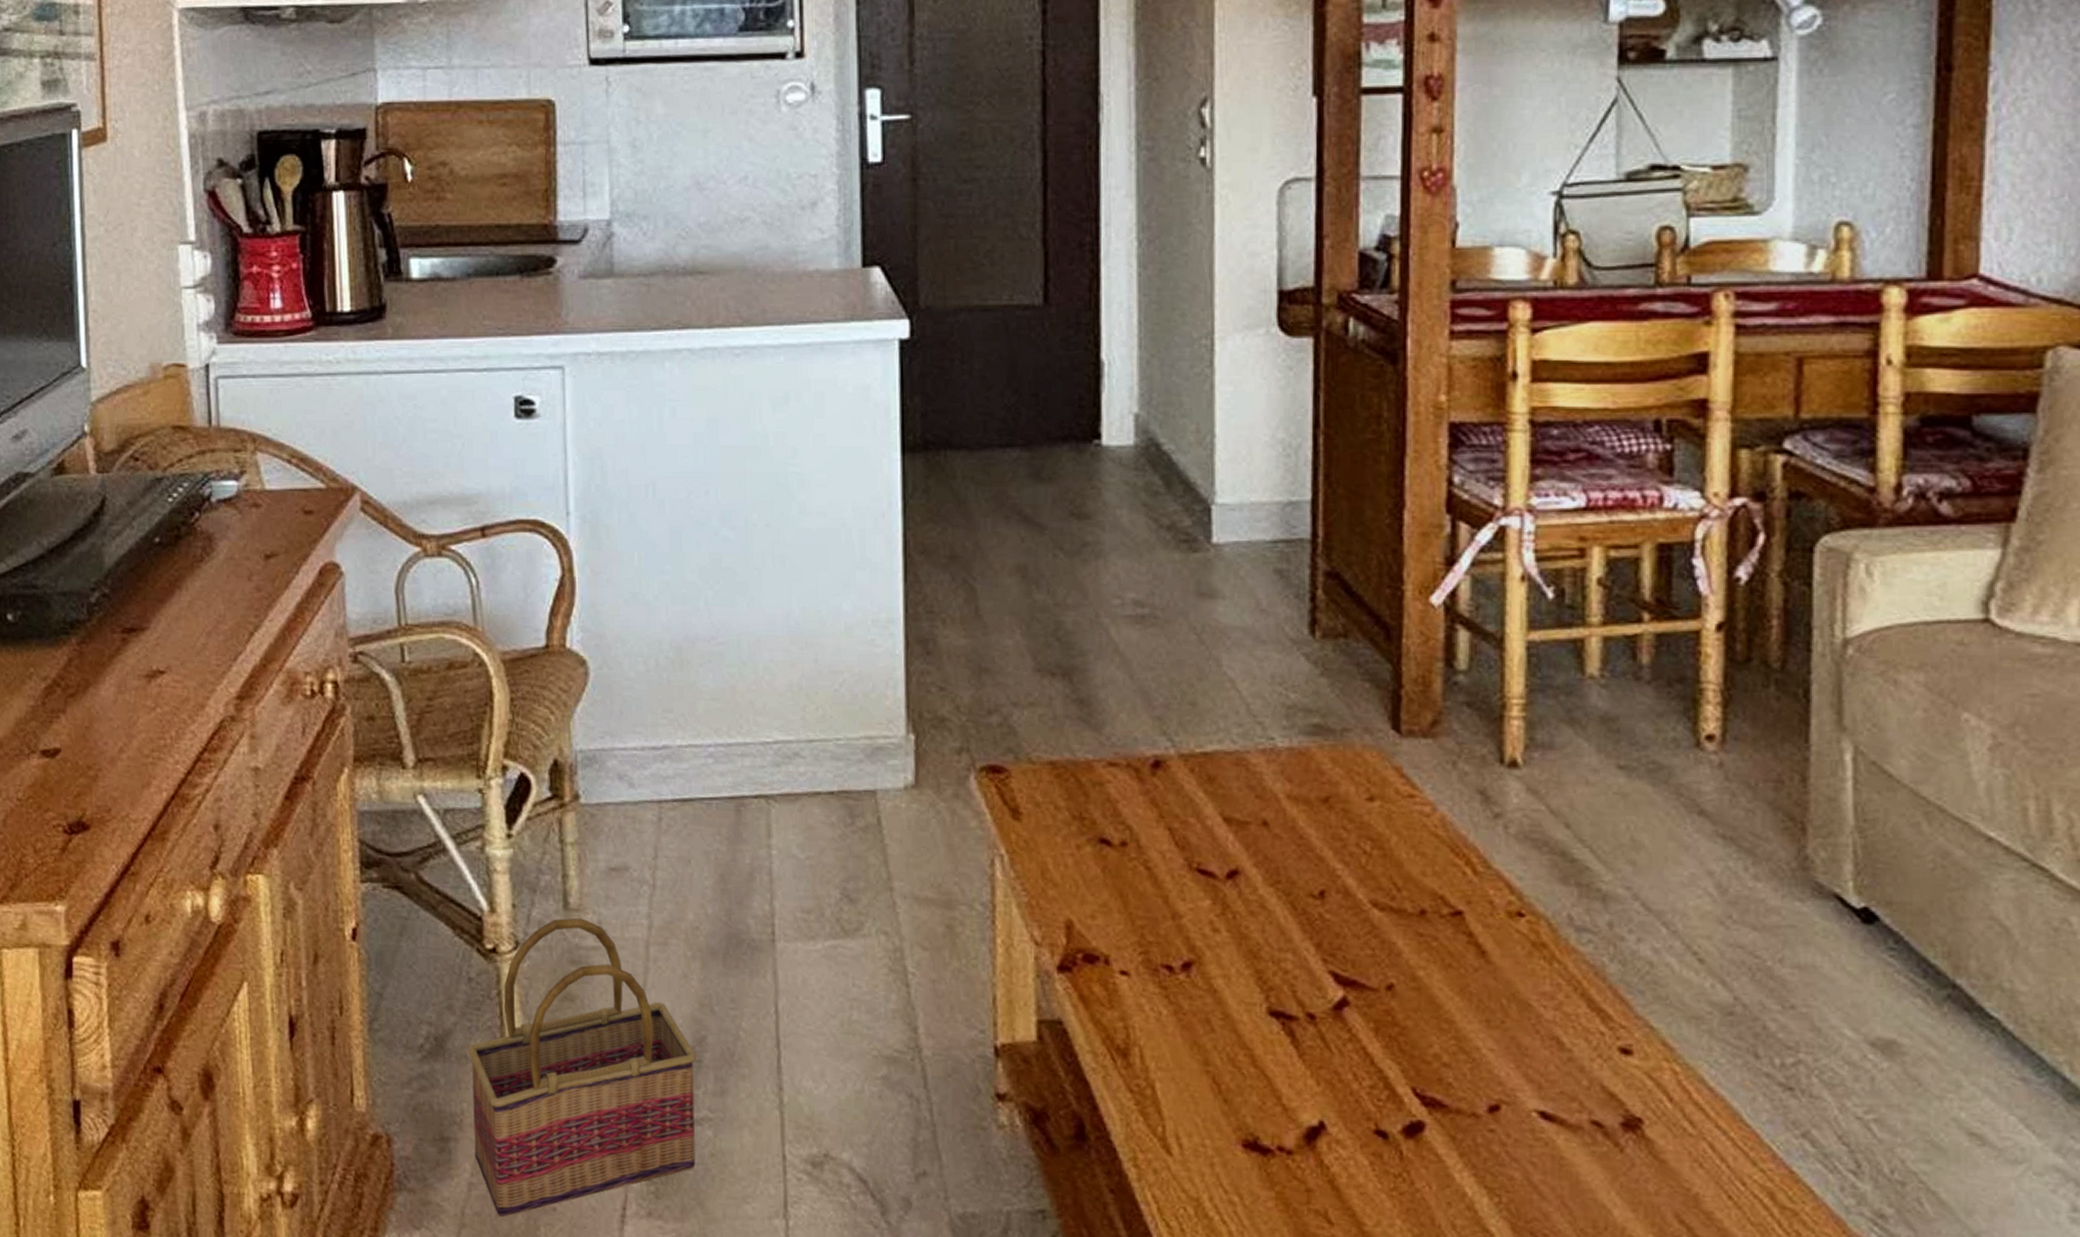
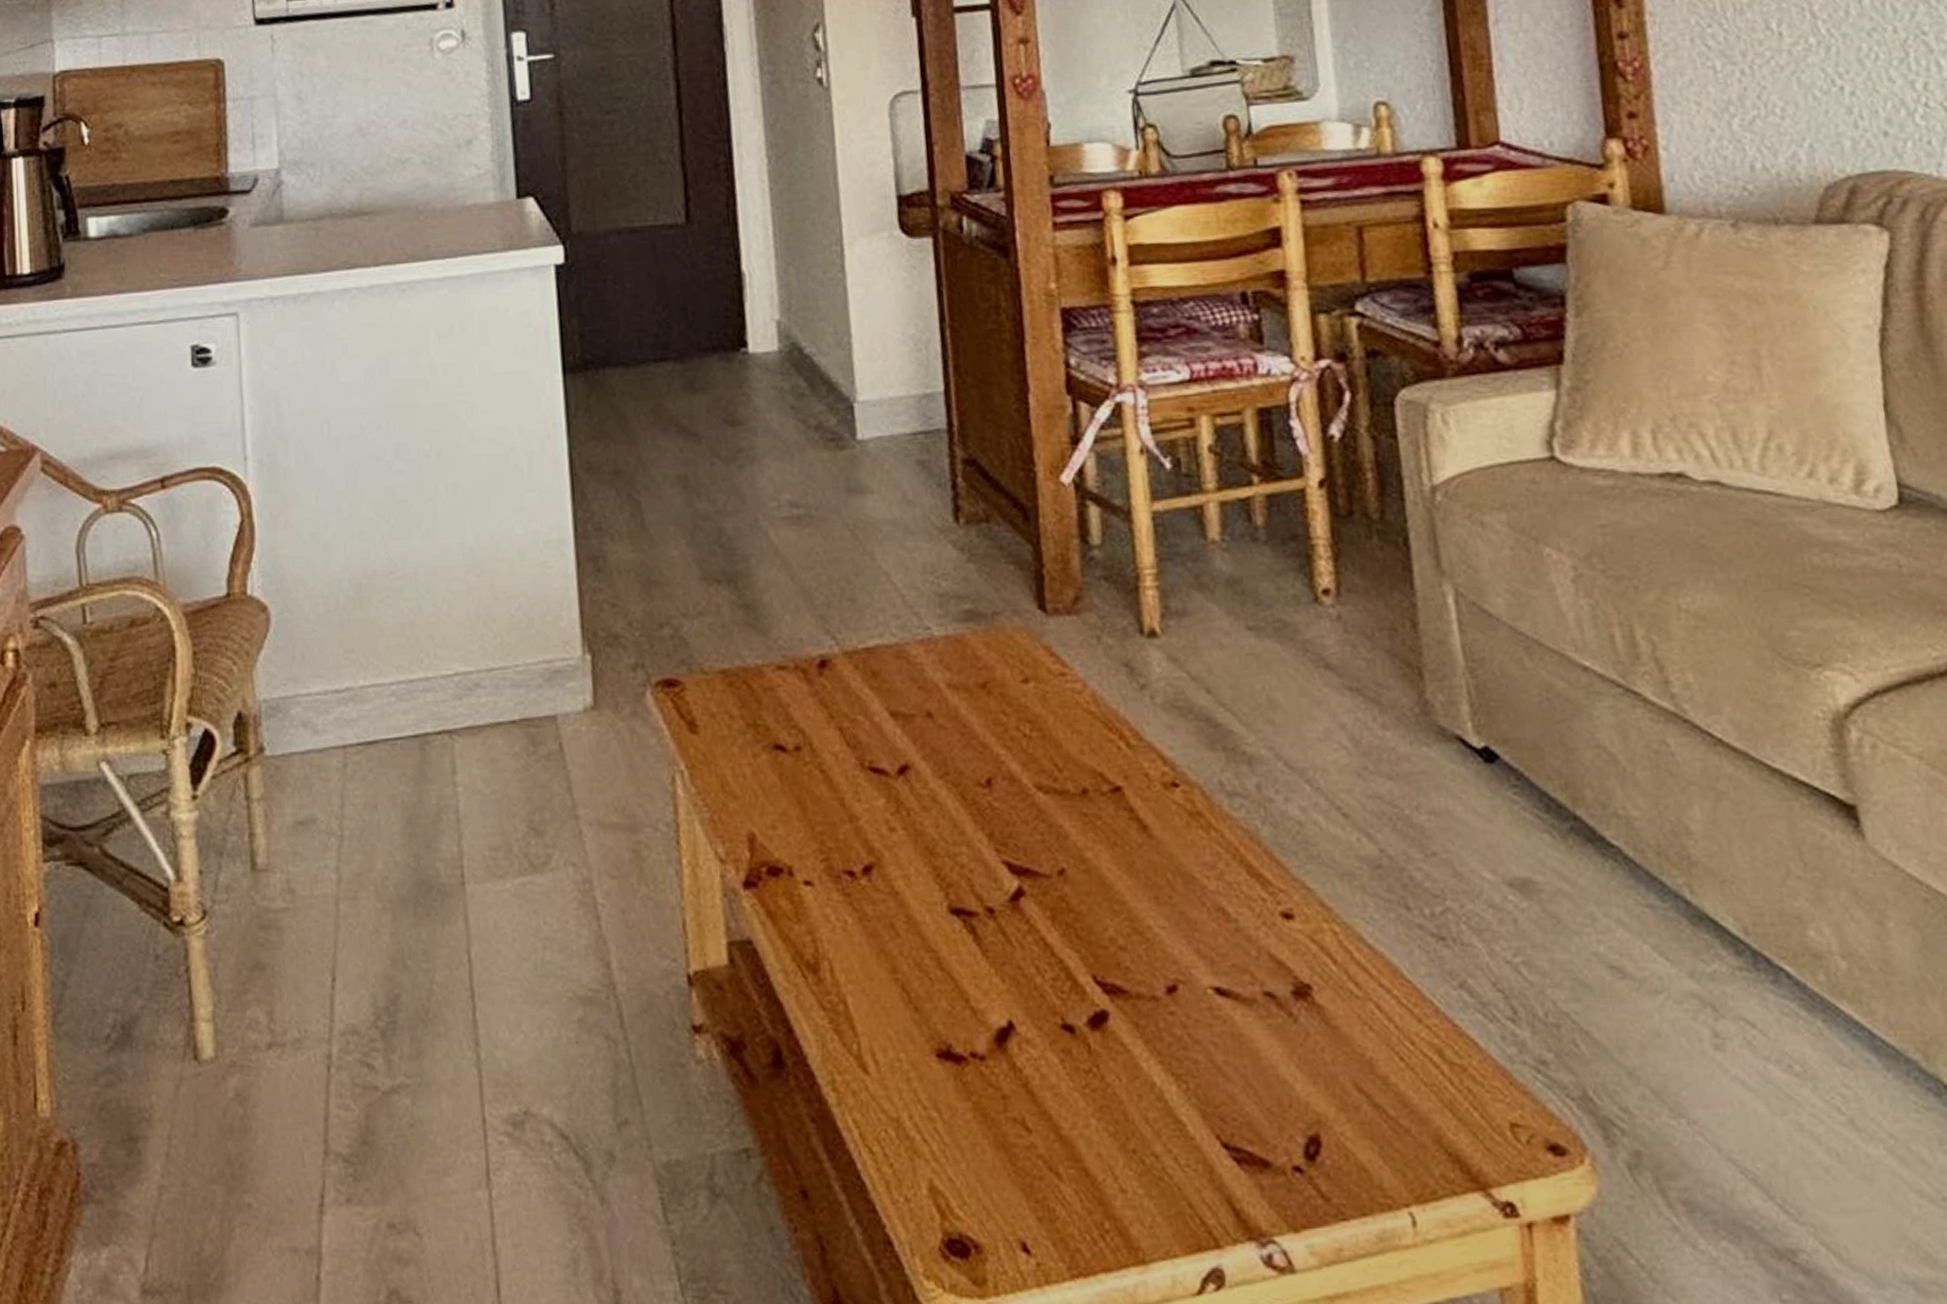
basket: present [468,917,697,1217] -> none [156,878,394,1221]

